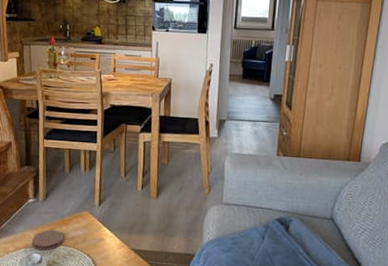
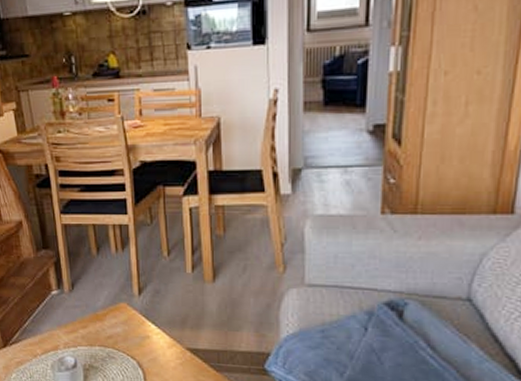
coaster: present [32,229,64,251] -> none [62,327,100,353]

